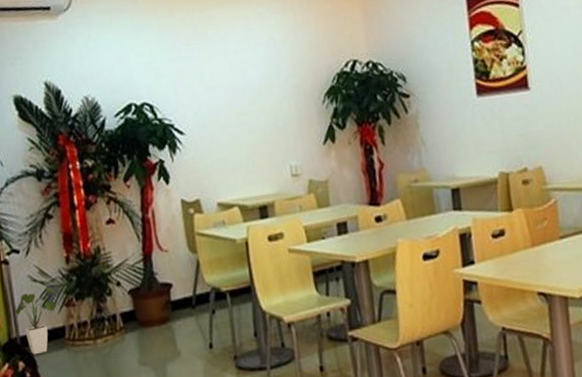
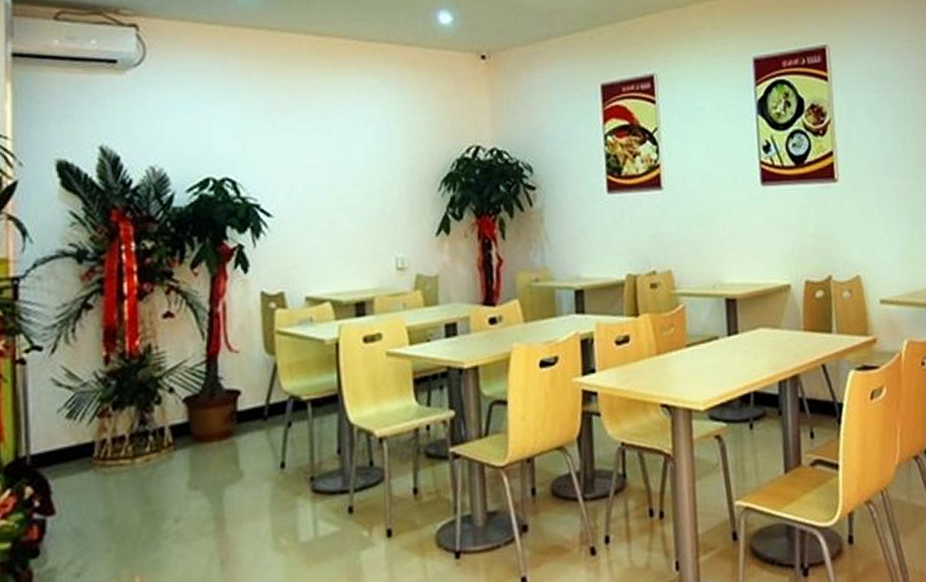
house plant: present [14,287,56,355] -> none [27,394,86,478]

